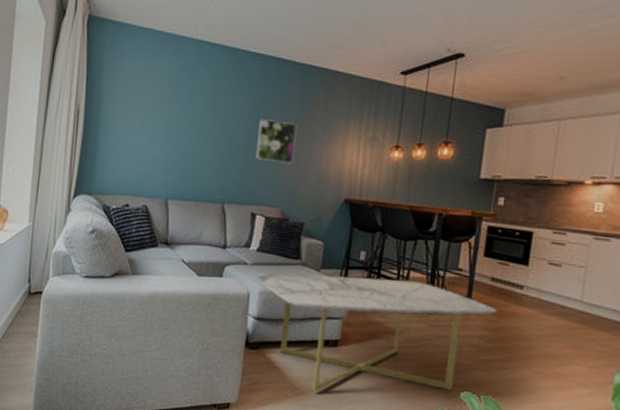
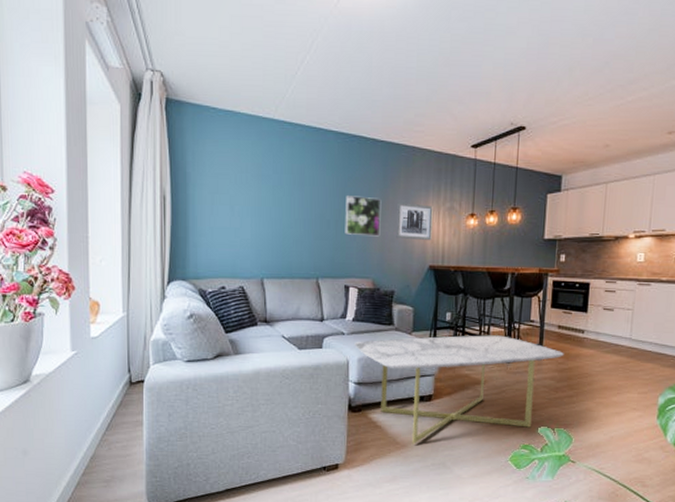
wall art: none [310,129,354,172] -> present [396,202,433,241]

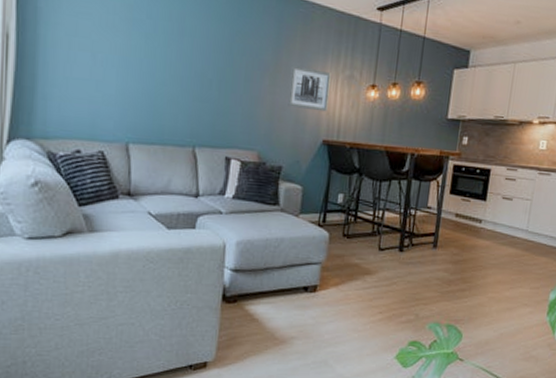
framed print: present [345,195,382,237] -> none [229,52,274,103]
coffee table: present [354,335,564,445] -> none [233,220,460,340]

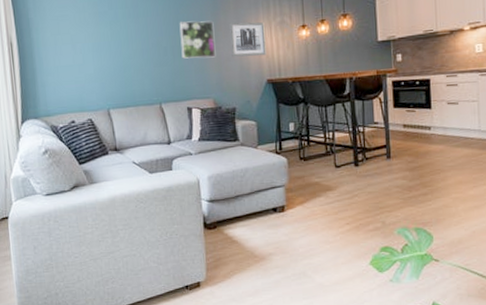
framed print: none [229,52,274,103] -> present [179,21,216,59]

